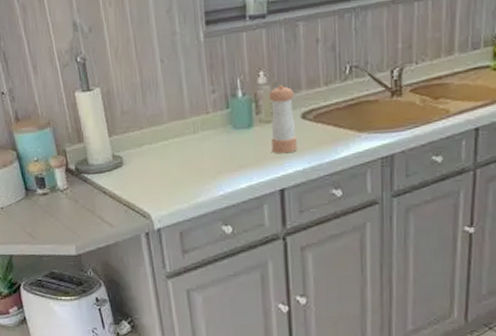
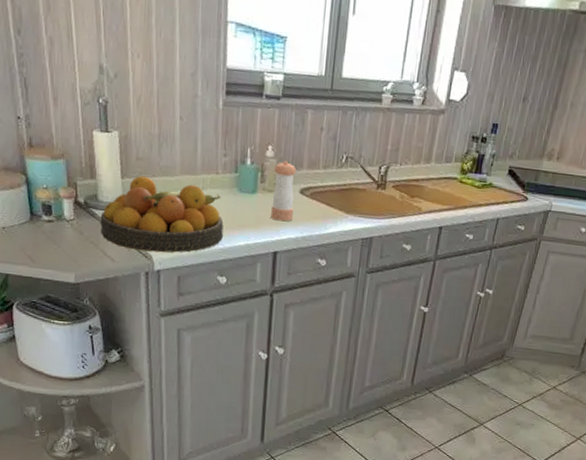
fruit bowl: none [93,130,222,211] -> present [100,175,224,253]

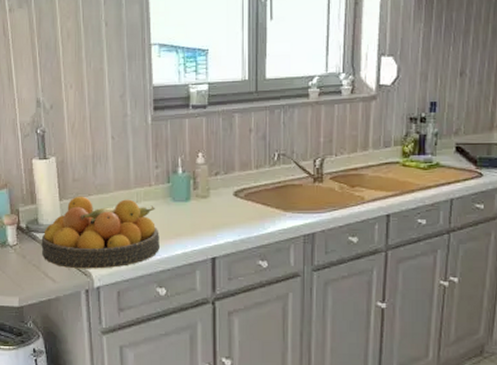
pepper shaker: present [271,160,297,222] -> none [206,165,229,226]

